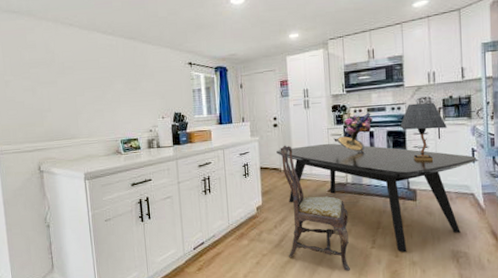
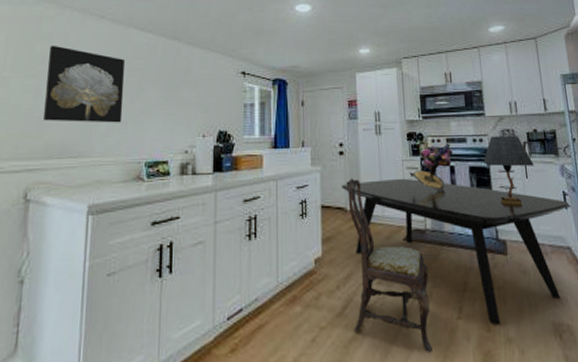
wall art: none [35,51,99,113] -> present [43,45,126,123]

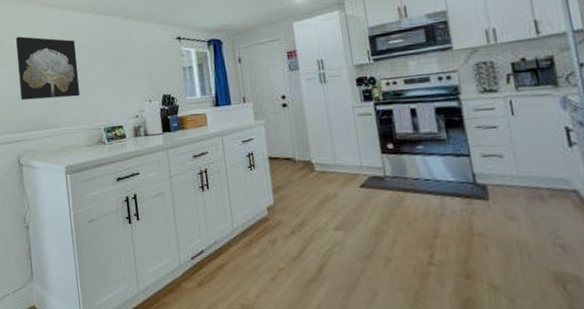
dining table: present [342,178,570,325] -> none [288,125,576,272]
dining chair: present [346,178,433,352] -> none [292,129,401,295]
bouquet: present [409,142,453,191] -> none [362,83,413,136]
table lamp: present [483,135,534,206] -> none [452,67,522,146]

